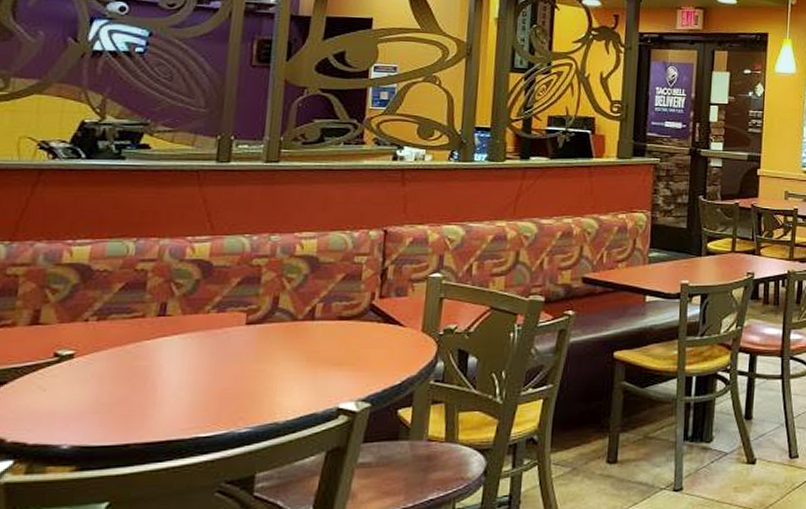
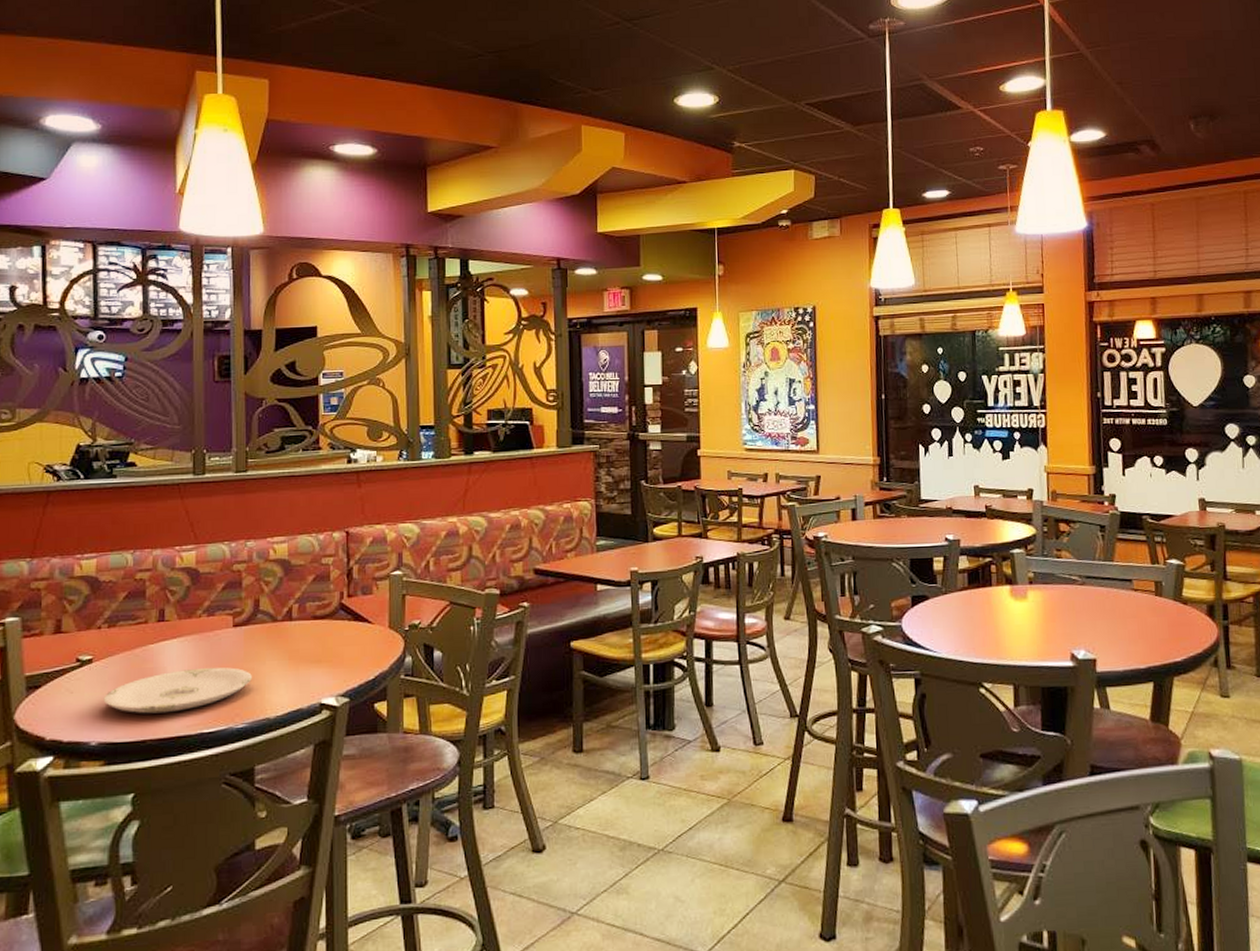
plate: none [82,366,262,416] -> present [103,667,252,714]

